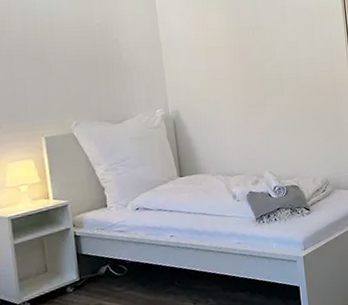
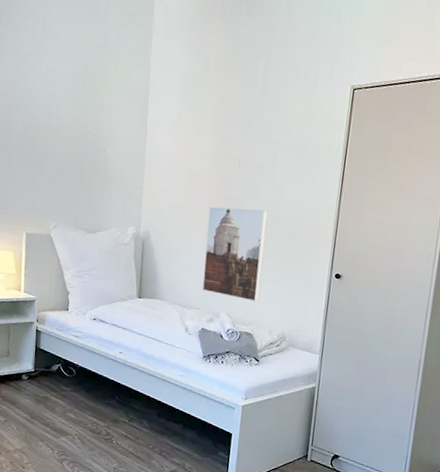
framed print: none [232,70,298,156] -> present [202,206,268,302]

